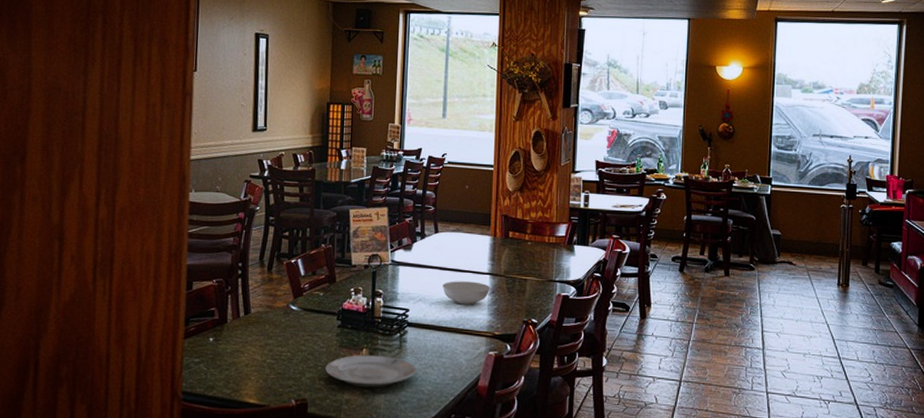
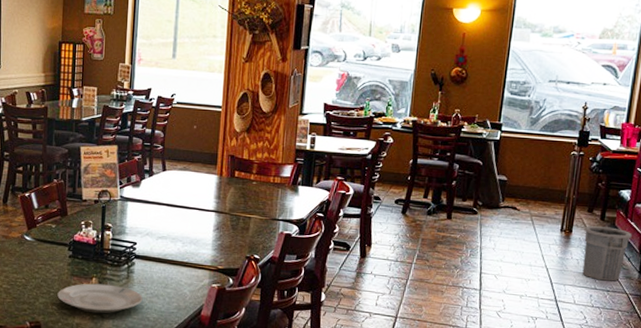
bowl: present [442,281,491,305] -> none [168,217,215,240]
trash can: none [860,279,907,336] -> present [582,226,632,282]

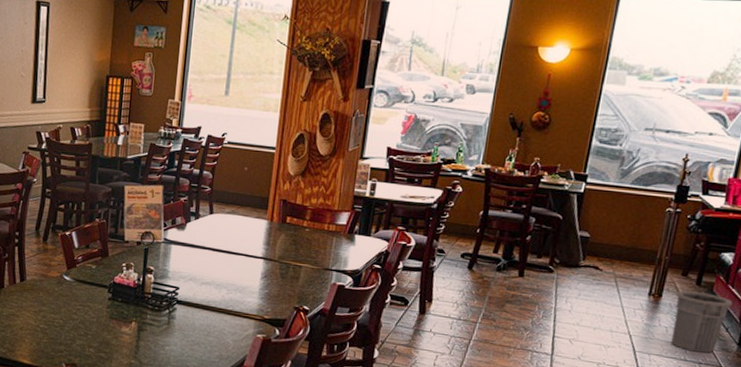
plate: present [57,283,143,314] -> none [95,327,183,360]

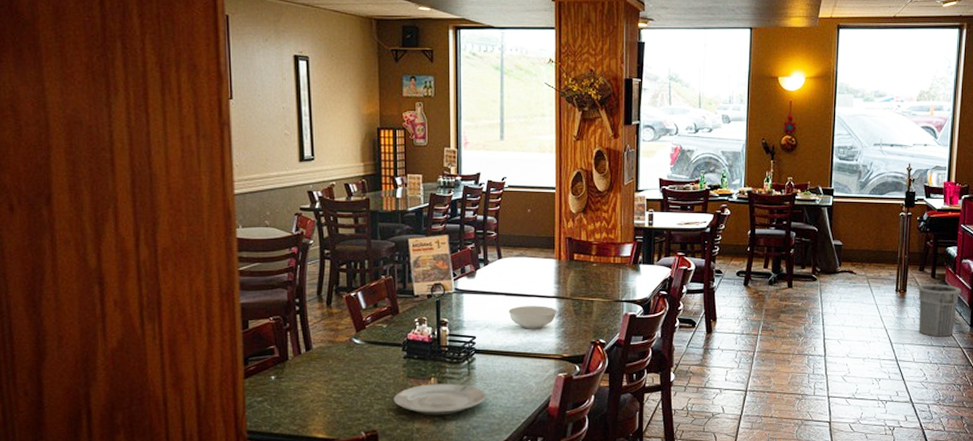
plate: none [95,327,183,360] -> present [394,383,487,416]
bowl: none [213,263,263,288] -> present [508,306,557,329]

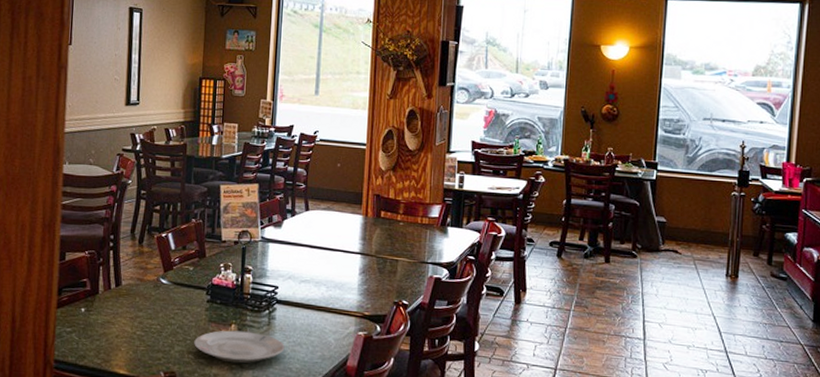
bowl: present [508,306,557,329] -> none [312,259,361,284]
trash can: present [917,284,961,337] -> none [751,271,802,331]

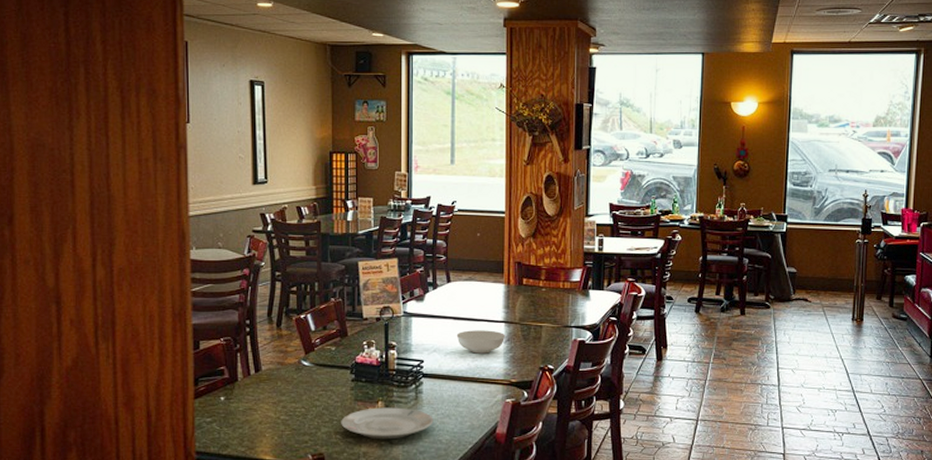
bowl: none [312,259,361,284] -> present [456,330,506,354]

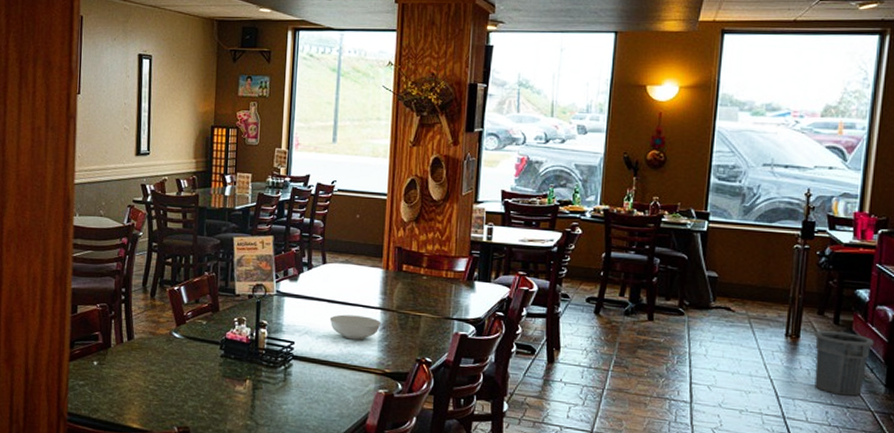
plate: present [341,407,434,440] -> none [208,385,301,420]
trash can: none [874,313,920,368] -> present [814,330,874,396]

